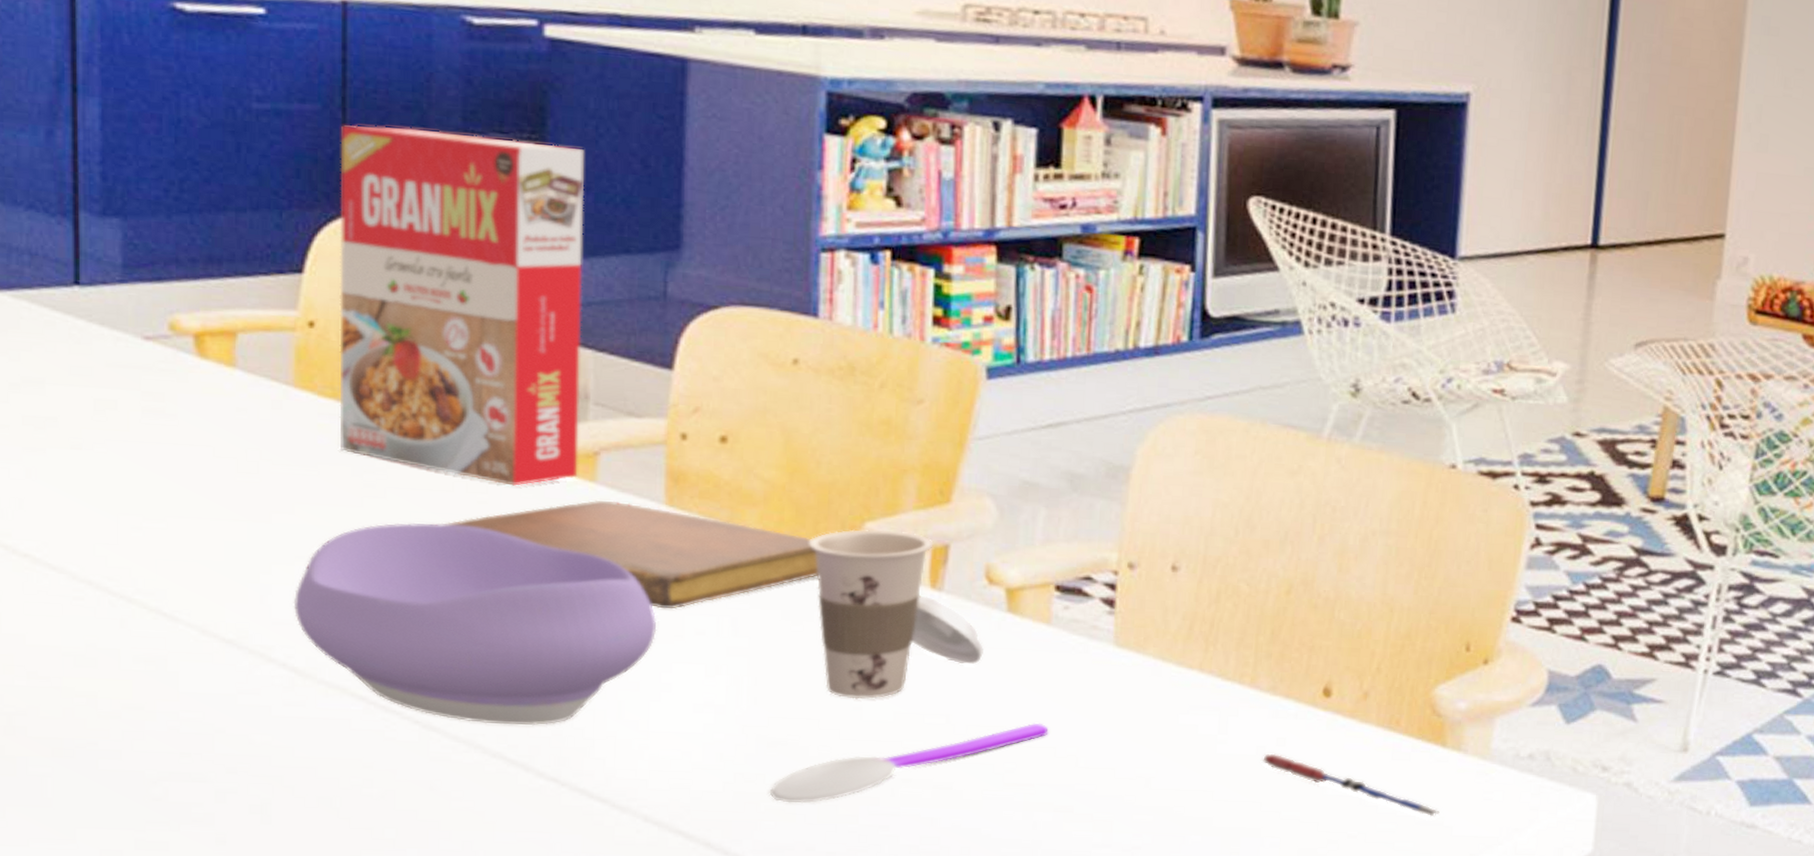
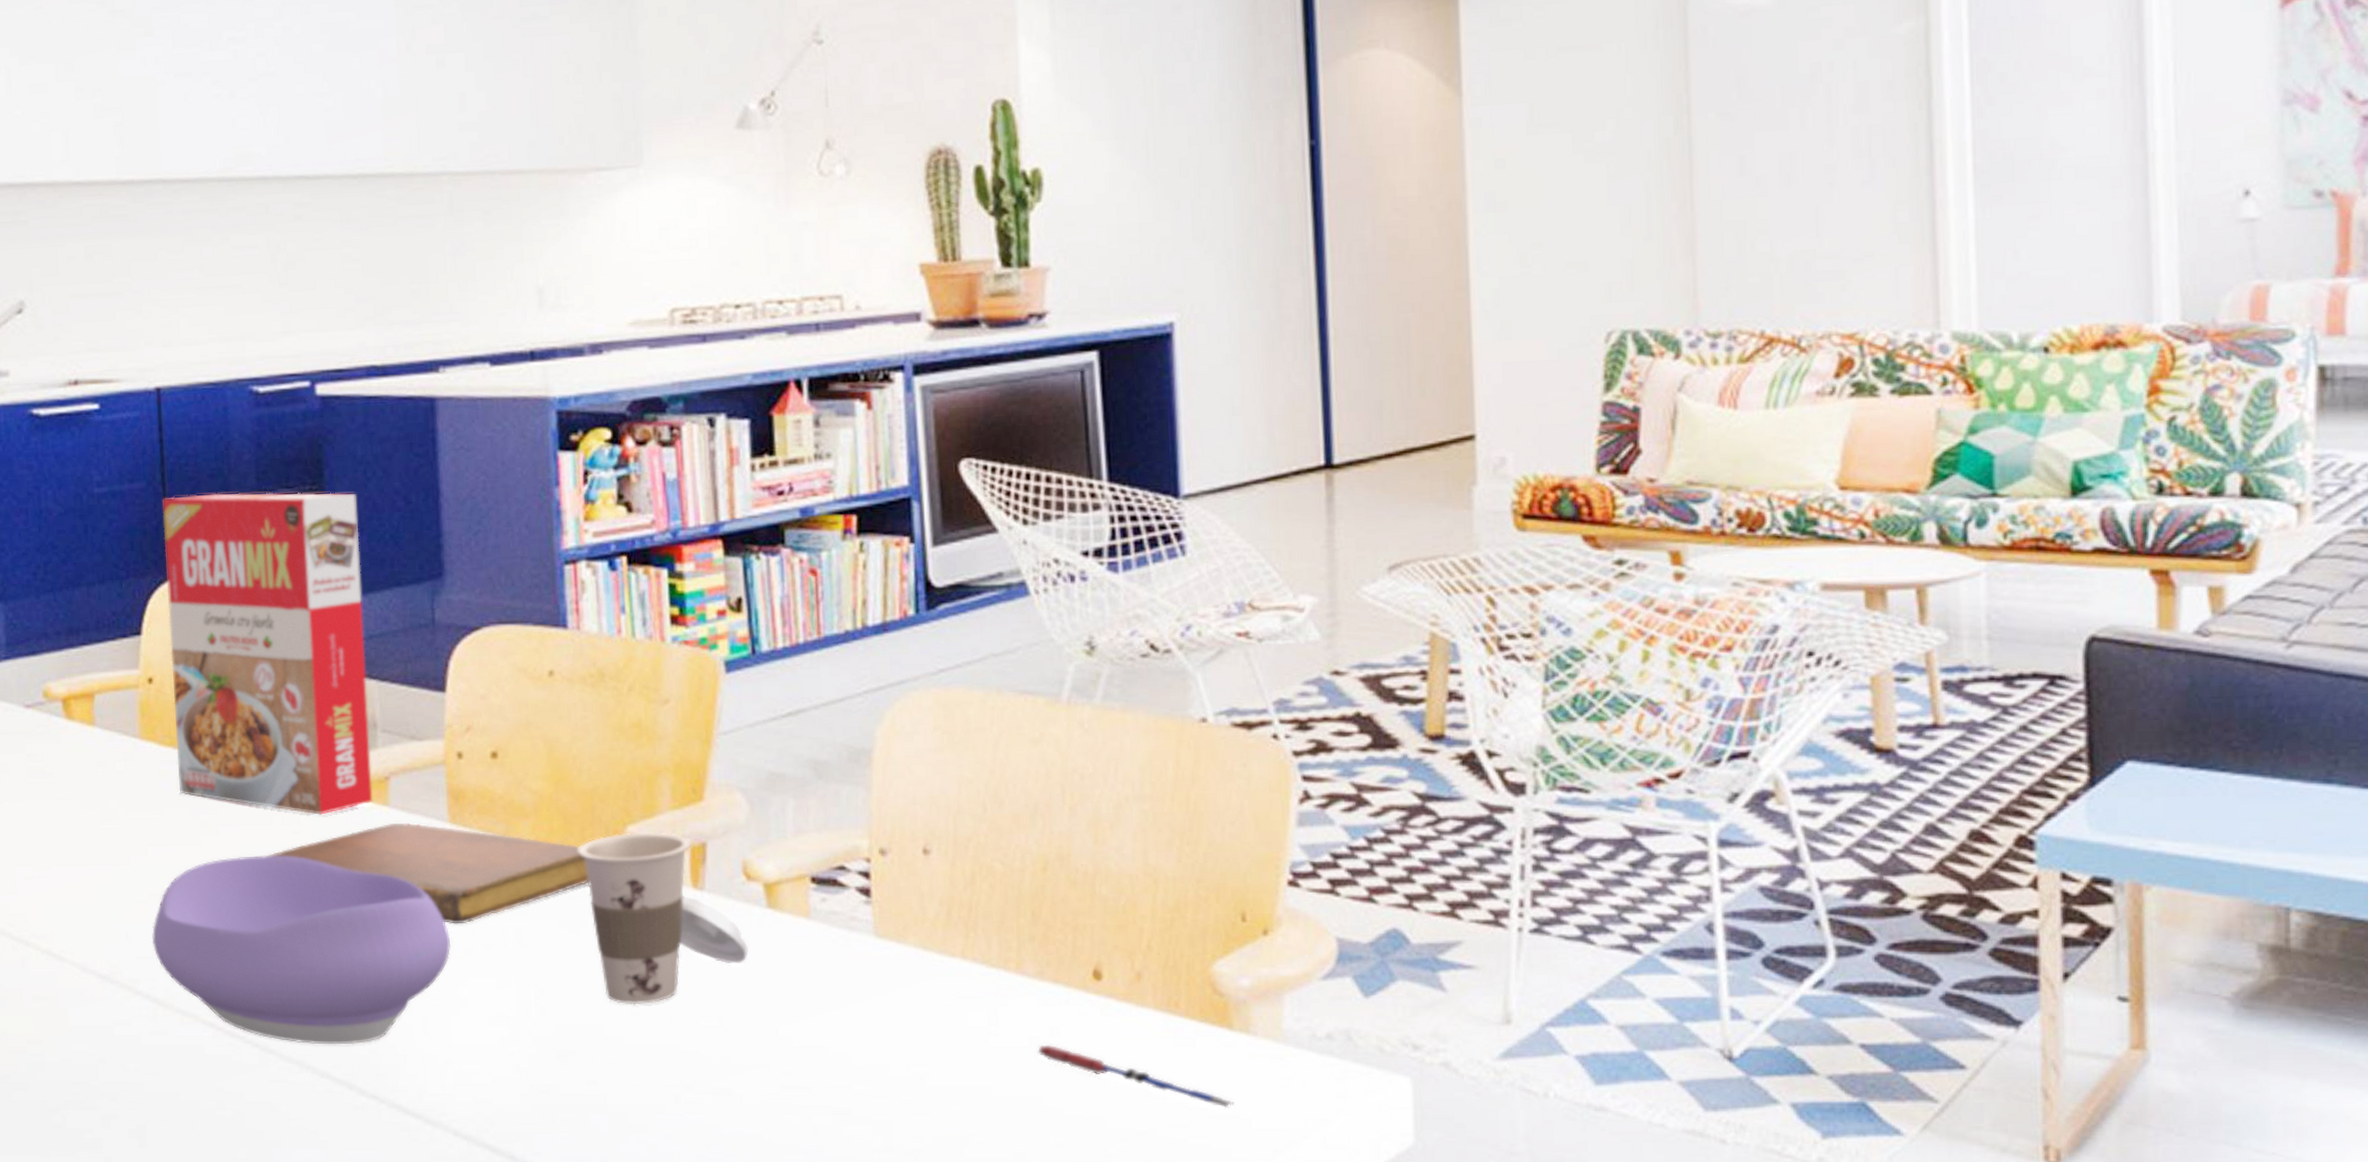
spoon: present [769,722,1049,804] -> none [563,1021,819,1114]

